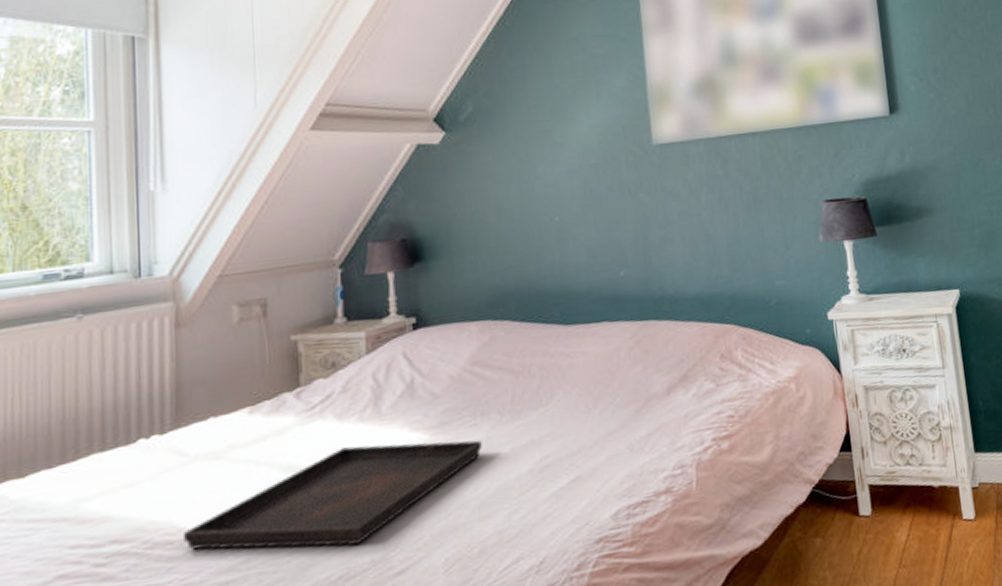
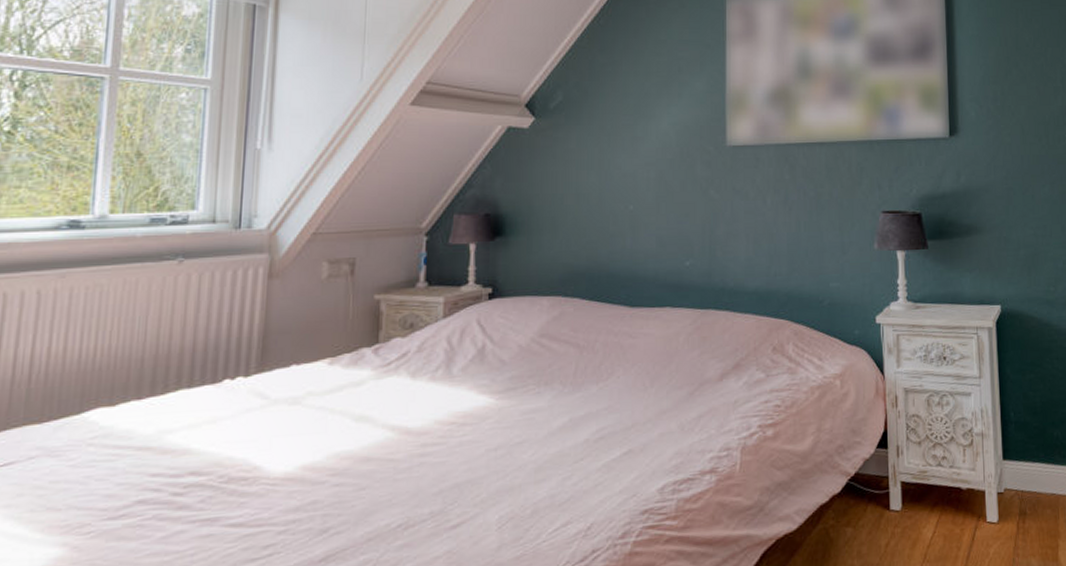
serving tray: present [182,440,482,550] -> none [256,403,543,497]

